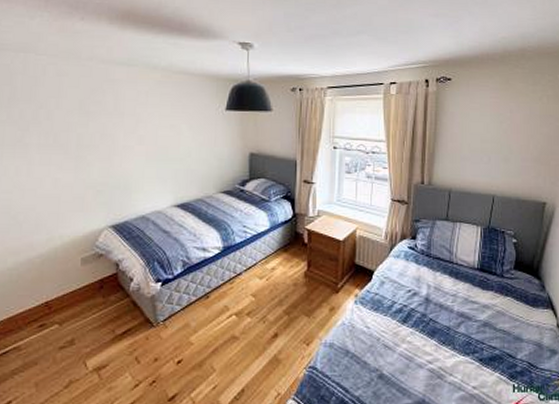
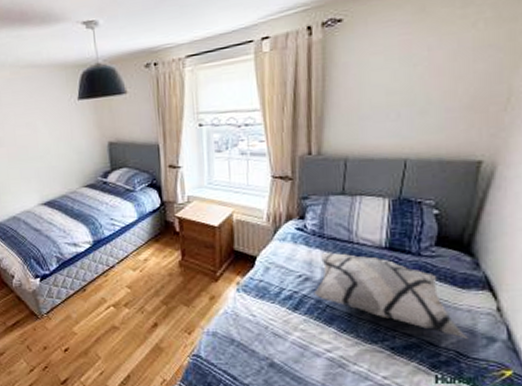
decorative pillow: none [420,270,537,351] -> present [313,252,468,339]

